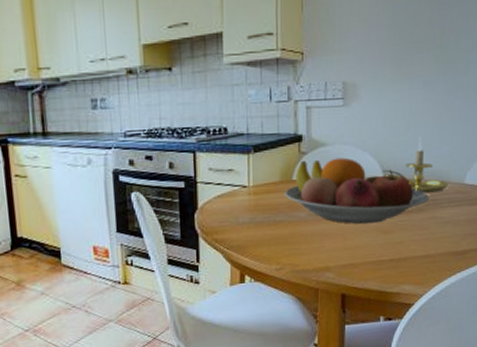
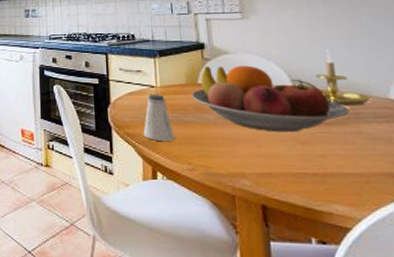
saltshaker: none [232,194,265,245] -> present [143,94,175,142]

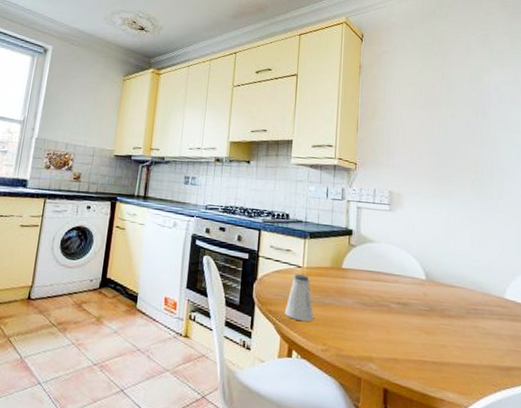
fruit bowl: present [191,65,350,133] -> none [334,252,471,322]
candle holder: present [289,49,370,106] -> none [423,247,489,302]

